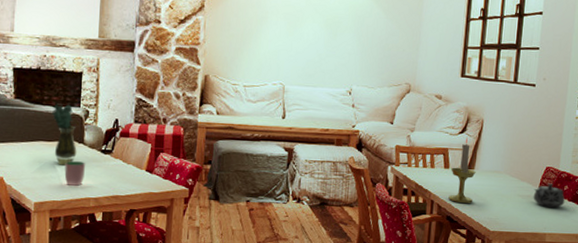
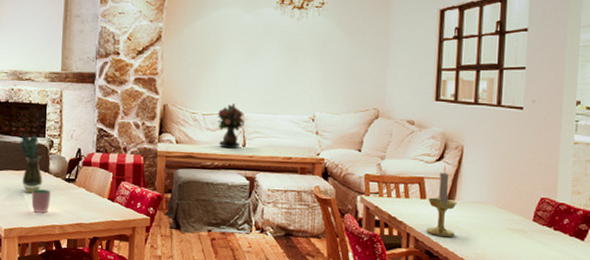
bouquet: none [258,76,285,121] -> present [217,104,245,149]
teapot: present [533,183,565,209] -> none [526,216,566,244]

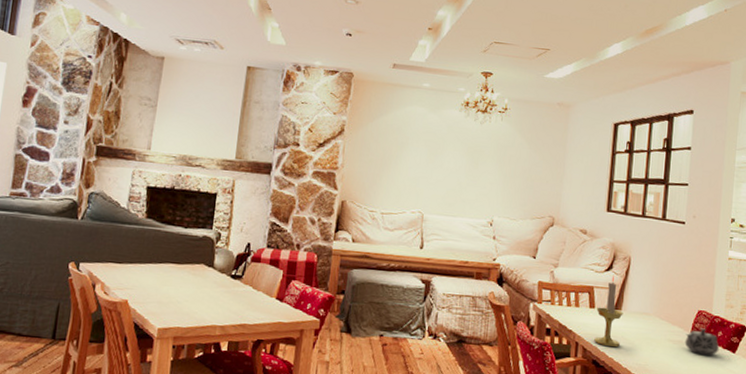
vase: present [18,132,43,194] -> none [182,222,206,290]
cup: present [31,189,50,213] -> none [191,285,214,312]
bouquet: present [217,104,245,149] -> none [396,203,424,250]
teapot: none [526,216,566,244] -> present [684,328,720,356]

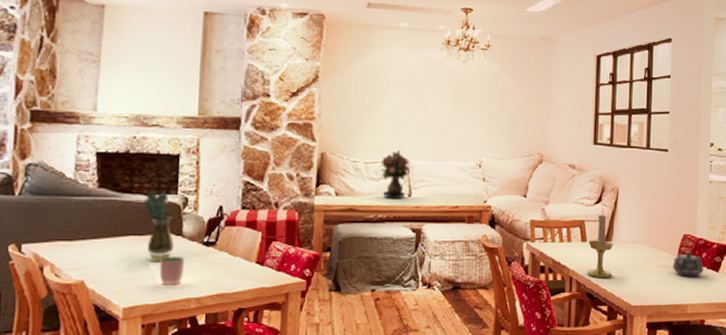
vase: none [182,222,206,290] -> present [142,188,174,262]
cup: none [191,285,214,312] -> present [159,257,184,285]
bouquet: none [396,203,424,250] -> present [381,150,411,199]

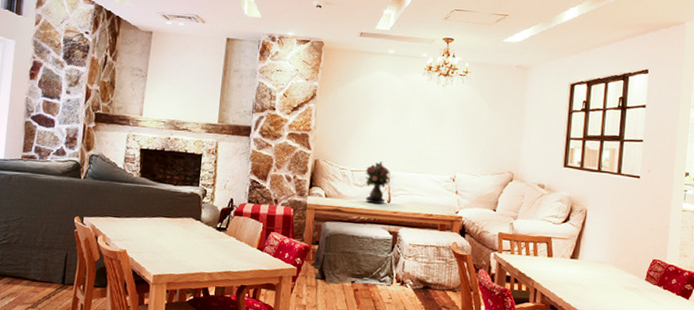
vase: present [142,188,174,262] -> none [172,180,194,241]
cup: present [159,257,184,285] -> none [182,237,201,261]
candlestick: present [587,207,614,278] -> none [552,227,580,294]
teapot: present [672,251,704,278] -> none [639,276,673,302]

